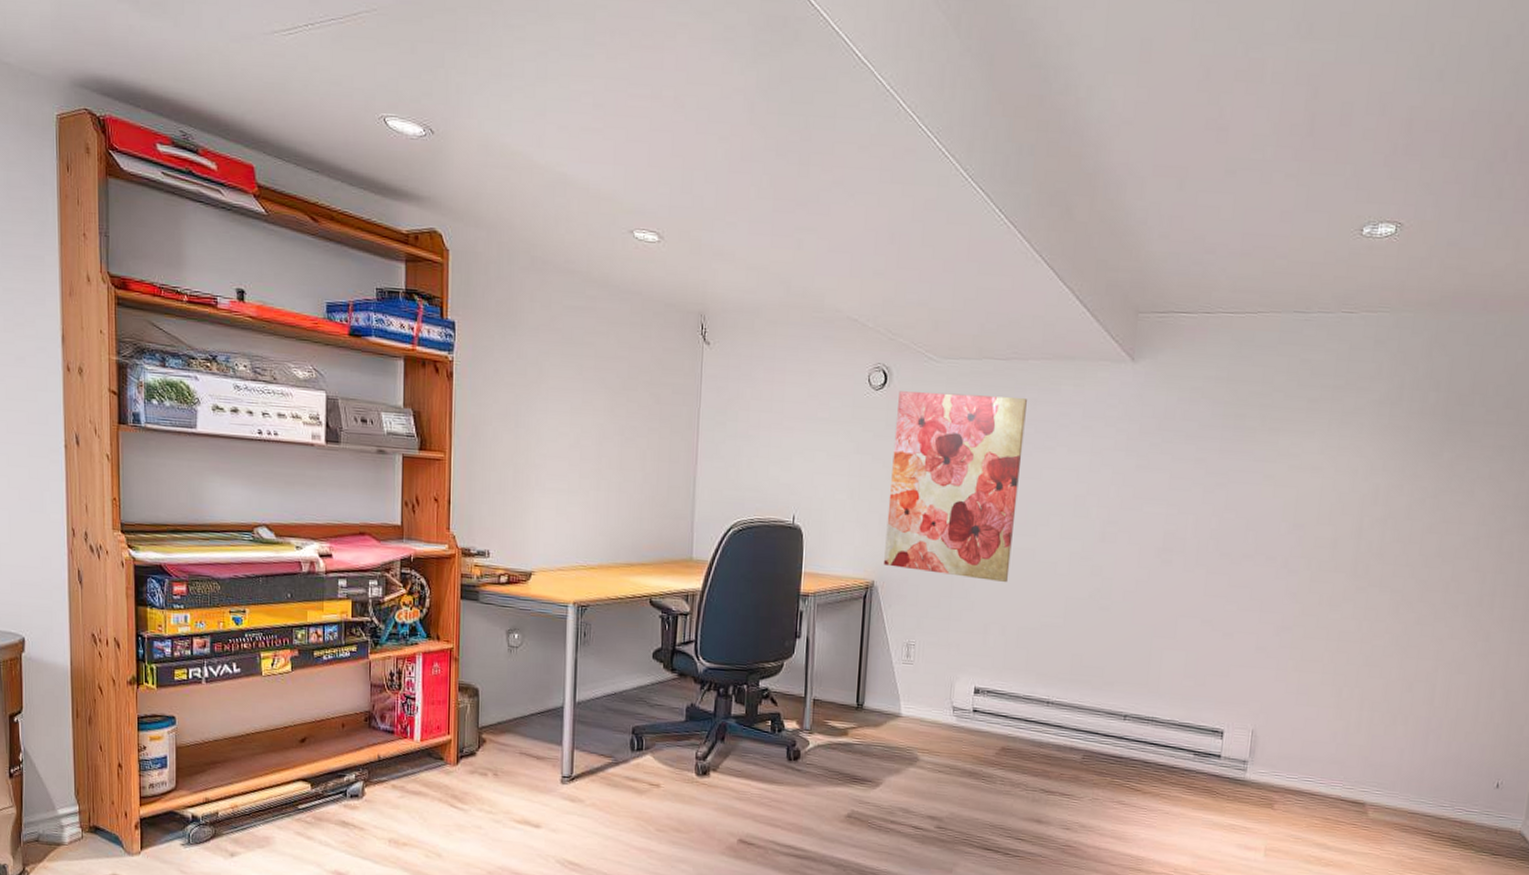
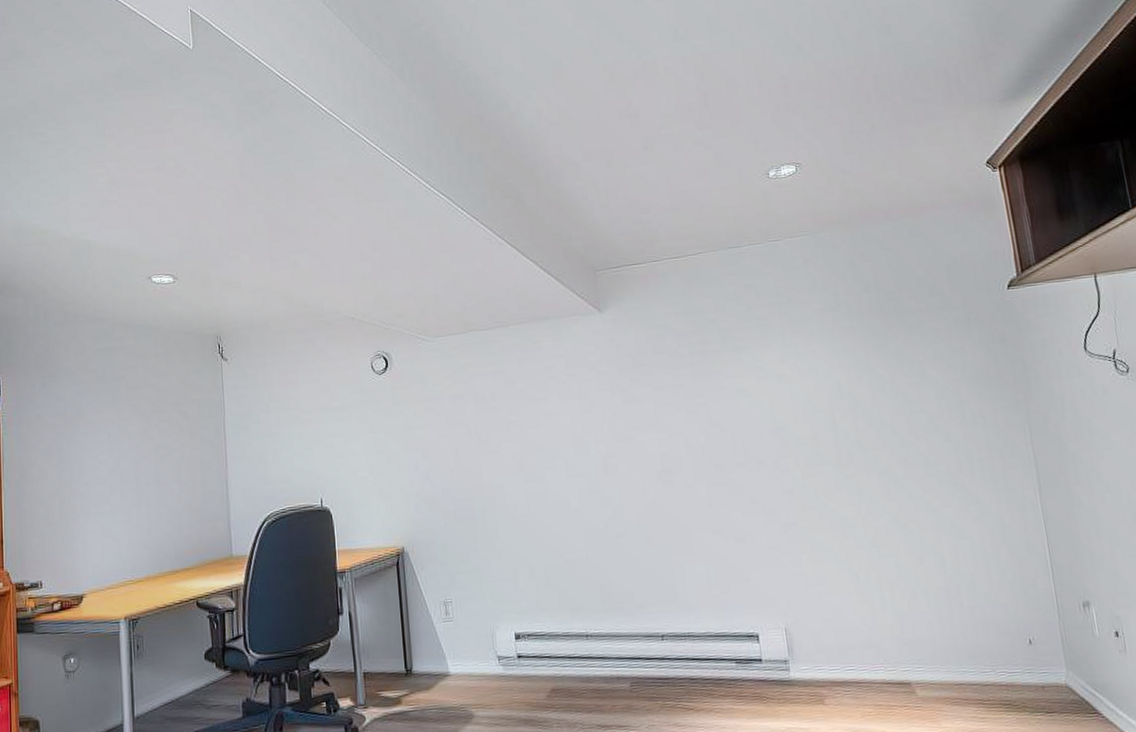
wall art: present [884,391,1027,583] -> none [400,359,528,531]

